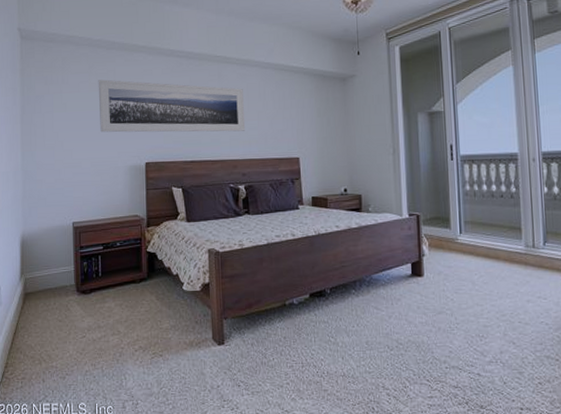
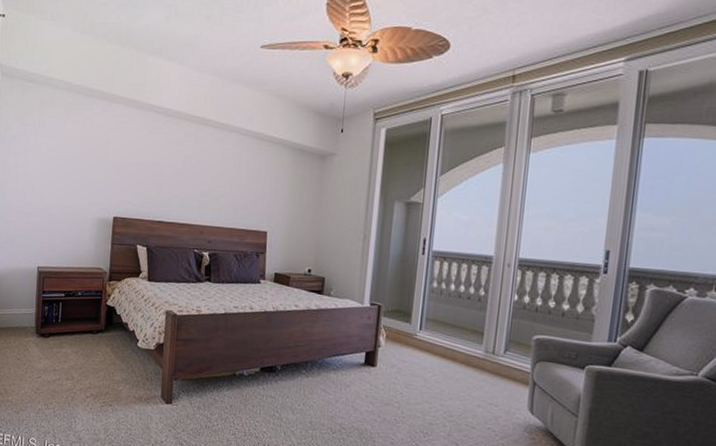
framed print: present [98,79,246,133] -> none [72,127,219,198]

